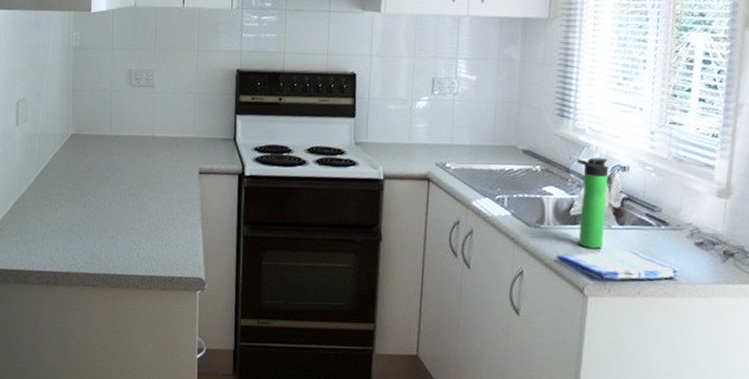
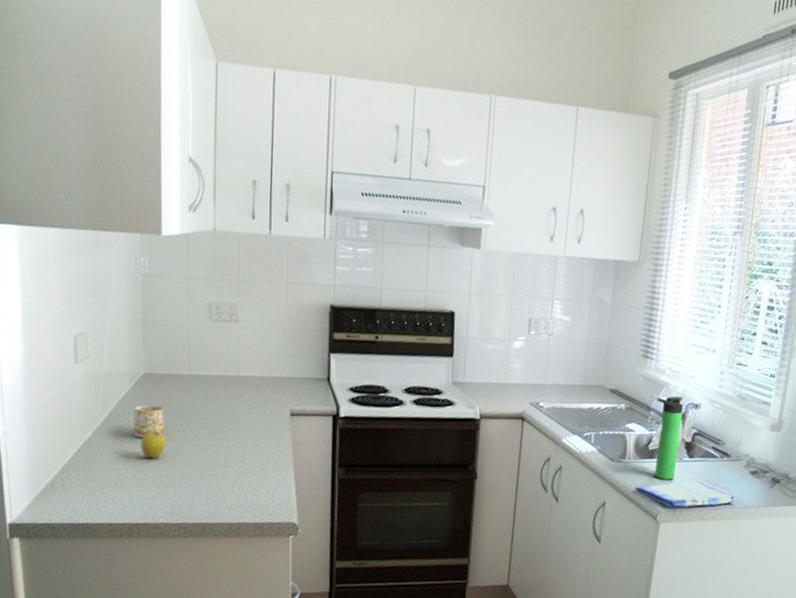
mug: none [62,163,88,192] -> present [133,405,164,437]
apple: none [67,188,89,212] -> present [141,432,166,459]

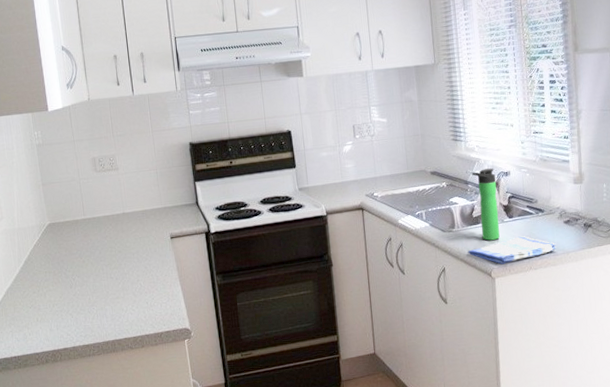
mug: present [133,405,164,437] -> none [44,249,71,277]
apple: present [141,432,166,459] -> none [53,270,74,294]

